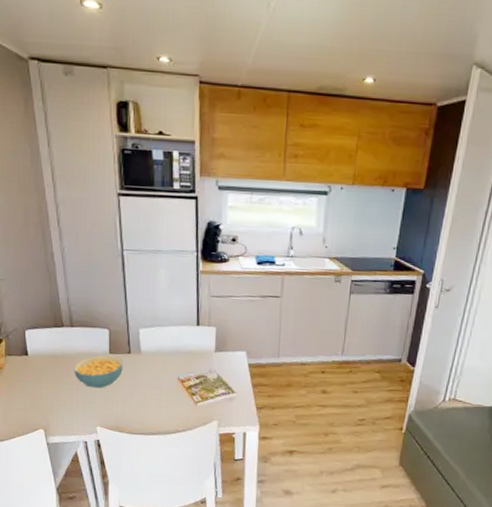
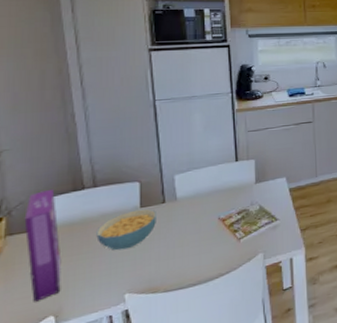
cereal box: none [18,321,48,415] -> present [24,188,62,302]

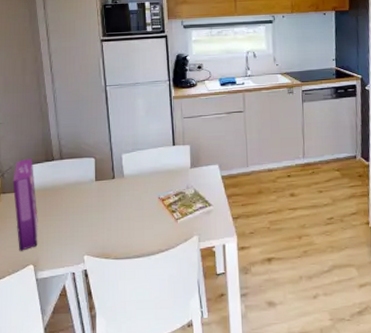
cereal bowl: present [96,208,156,251] -> none [63,182,108,217]

